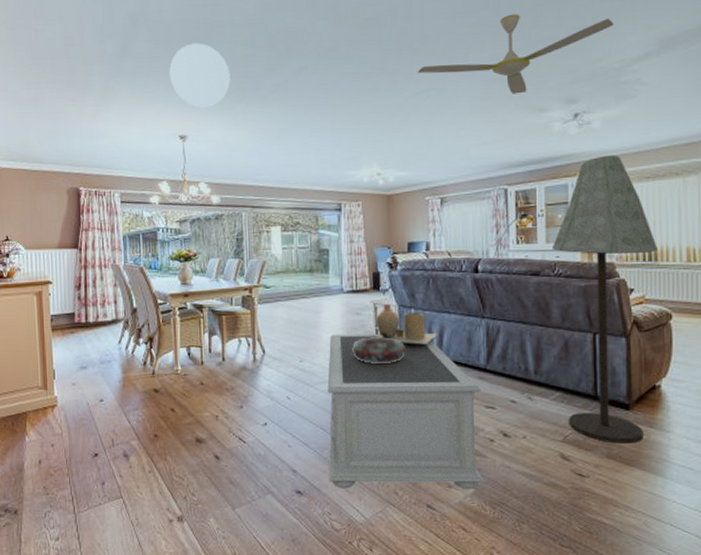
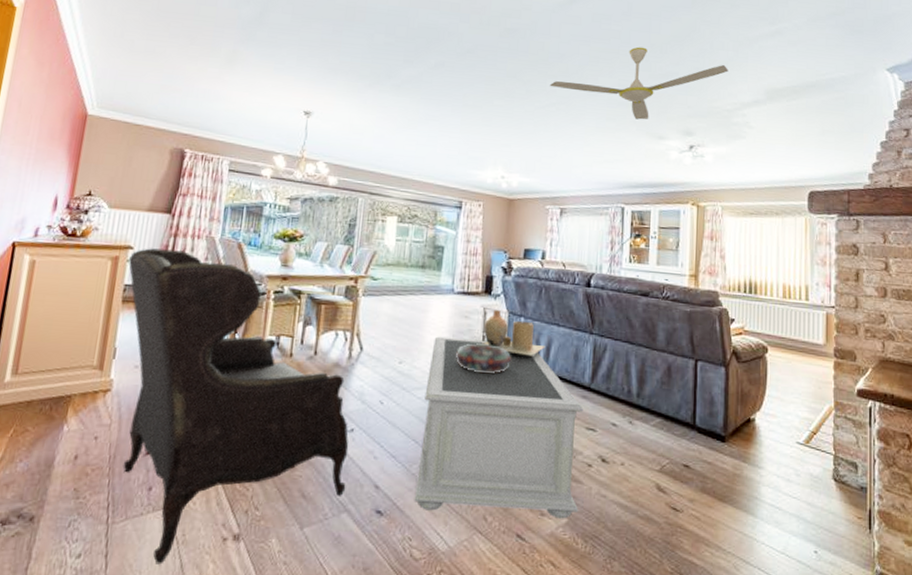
armchair: none [50,280,267,543] -> present [123,248,349,565]
ceiling light: present [169,43,230,108] -> none [303,23,367,87]
floor lamp: present [551,155,658,444] -> none [661,188,757,478]

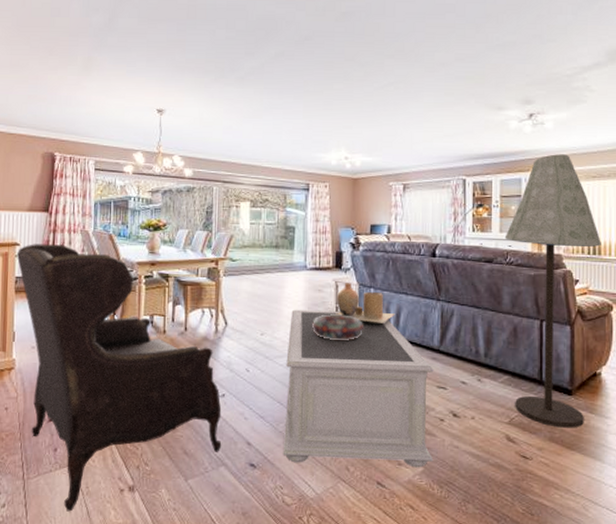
ceiling fan: present [549,46,728,120] -> none [387,19,567,92]
floor lamp: none [661,188,757,478] -> present [504,154,601,428]

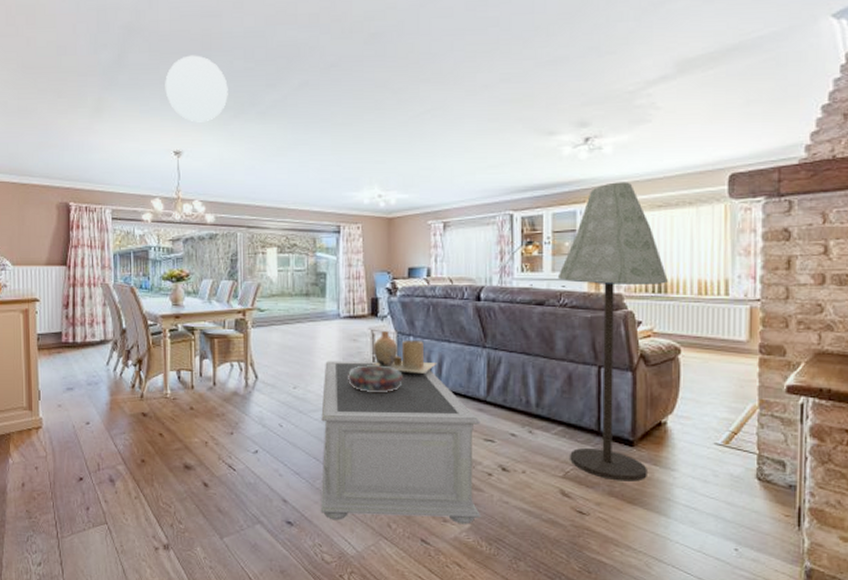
armchair: present [16,244,222,512] -> none [37,299,257,570]
ceiling light: none [151,23,210,84] -> present [165,55,228,123]

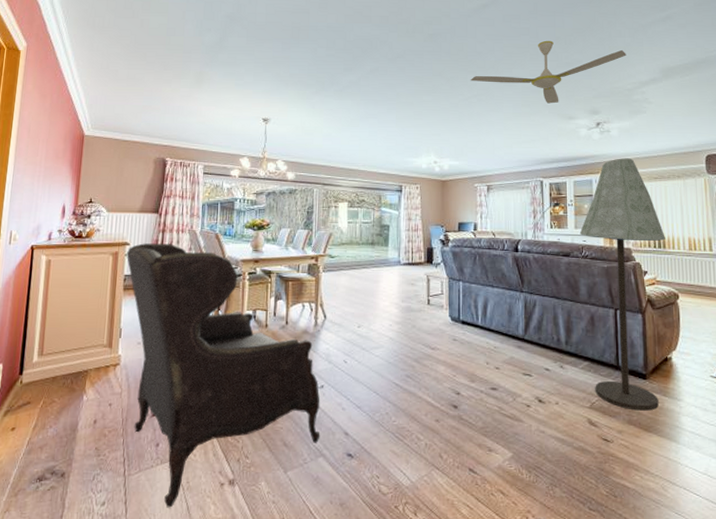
armchair: none [37,299,257,570] -> present [126,243,320,508]
ceiling light: present [165,55,228,123] -> none [258,42,312,96]
coffee table: present [320,361,482,525] -> none [379,302,522,453]
decorative bowl: present [348,365,403,393] -> none [406,306,453,332]
vase: present [372,331,437,374] -> none [428,277,483,314]
ceiling fan: none [422,32,629,116] -> present [470,40,626,104]

